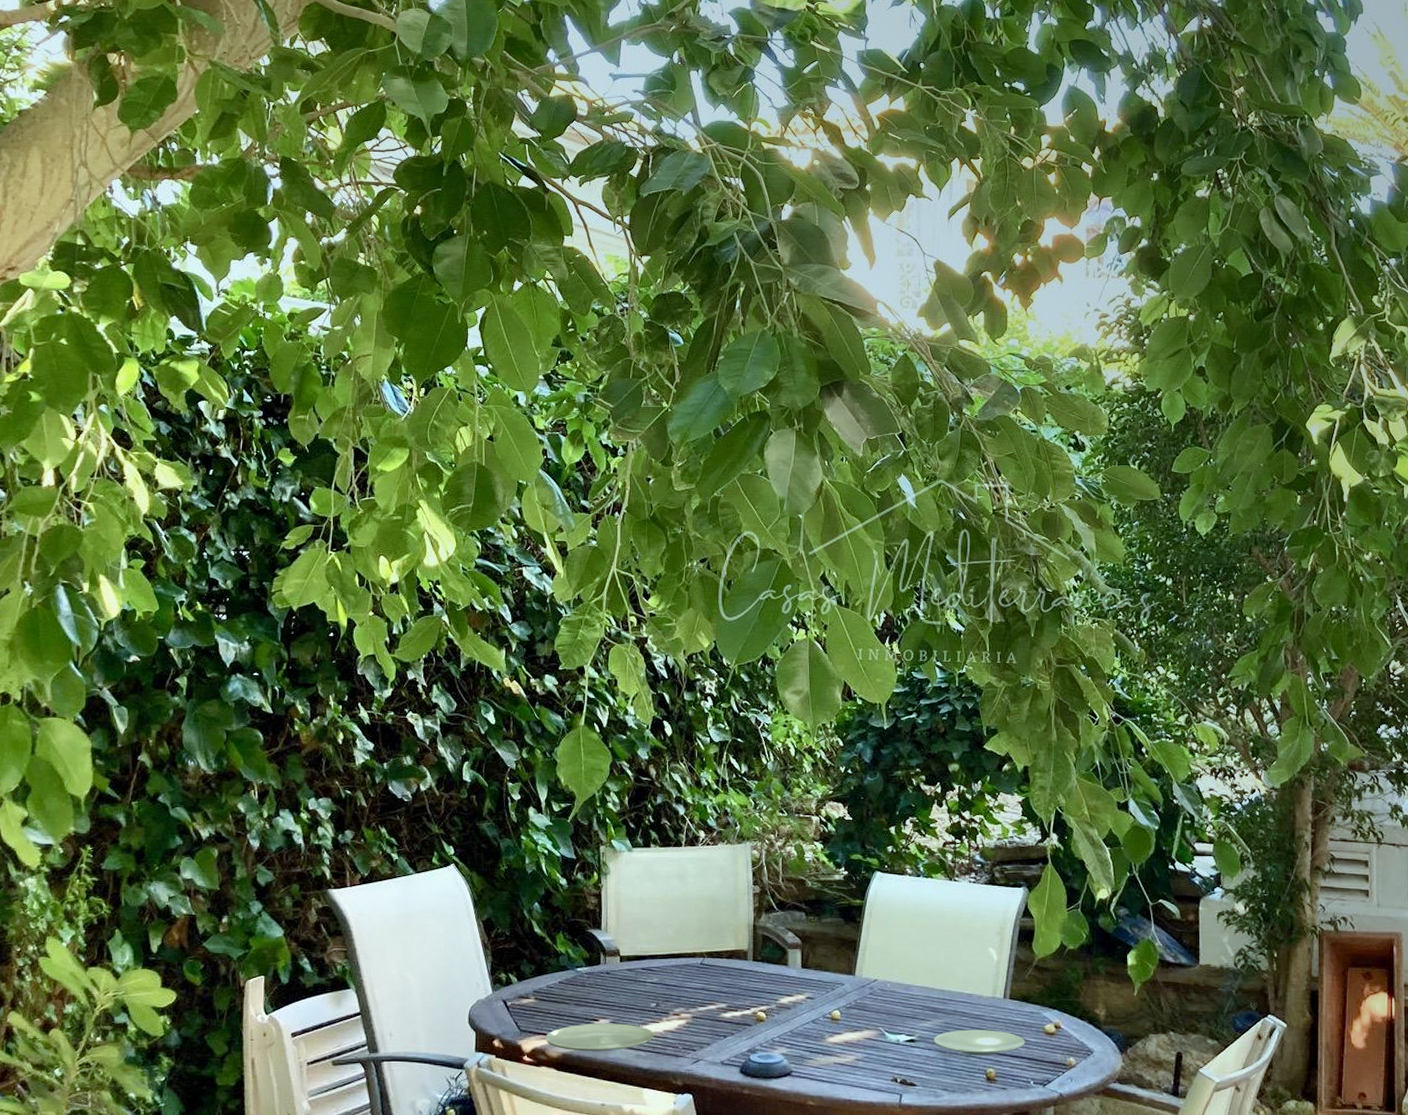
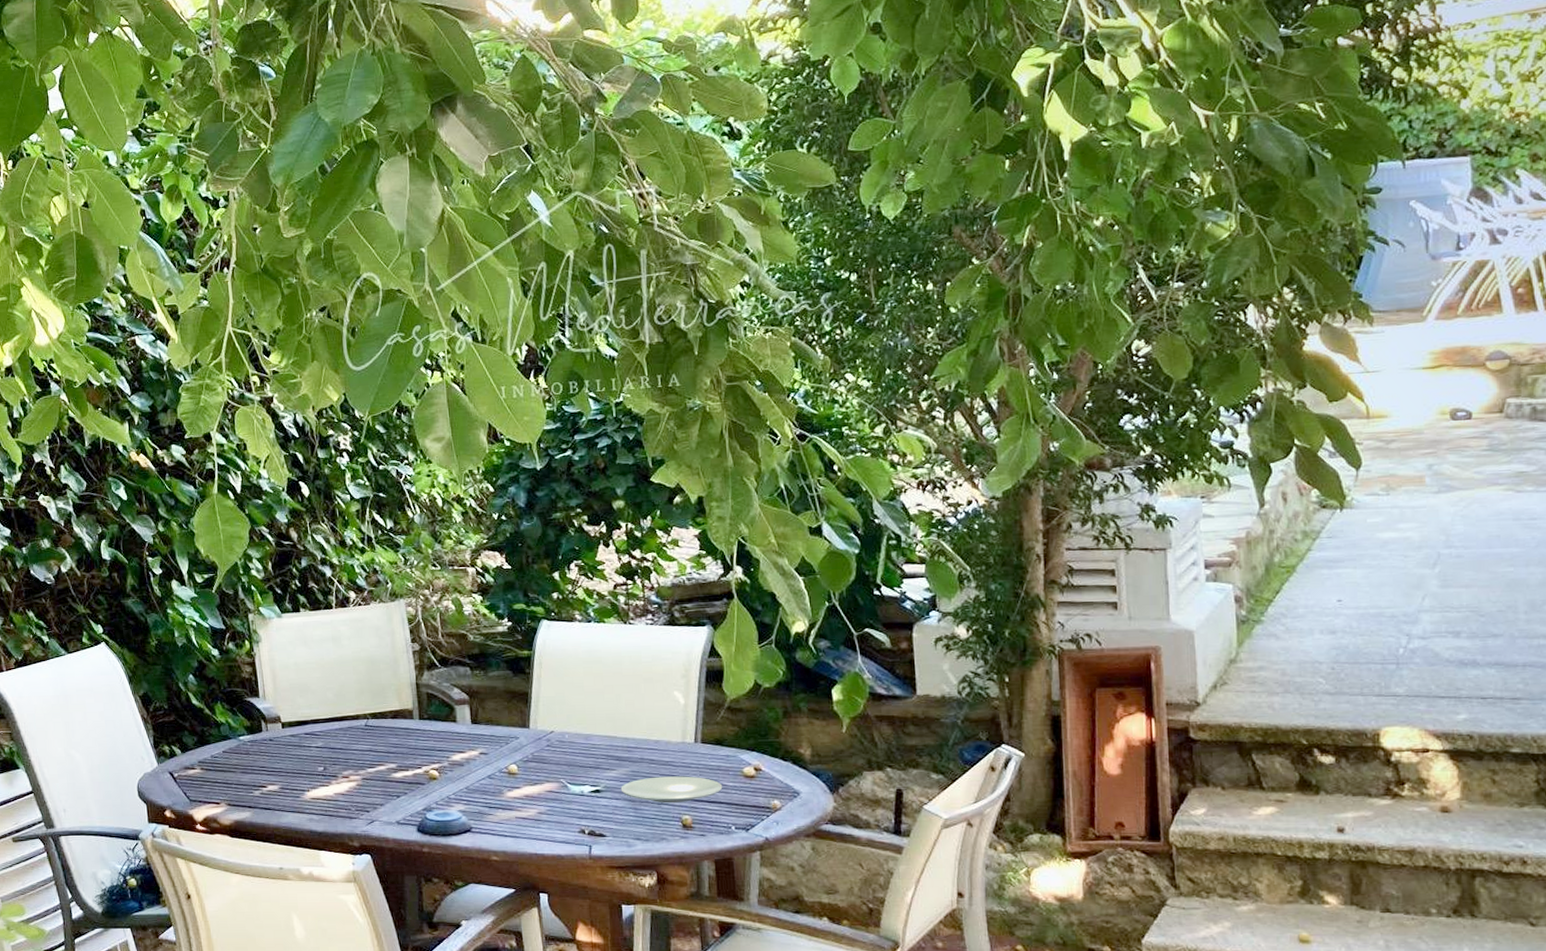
plate: present [545,1023,654,1052] -> none [215,788,325,817]

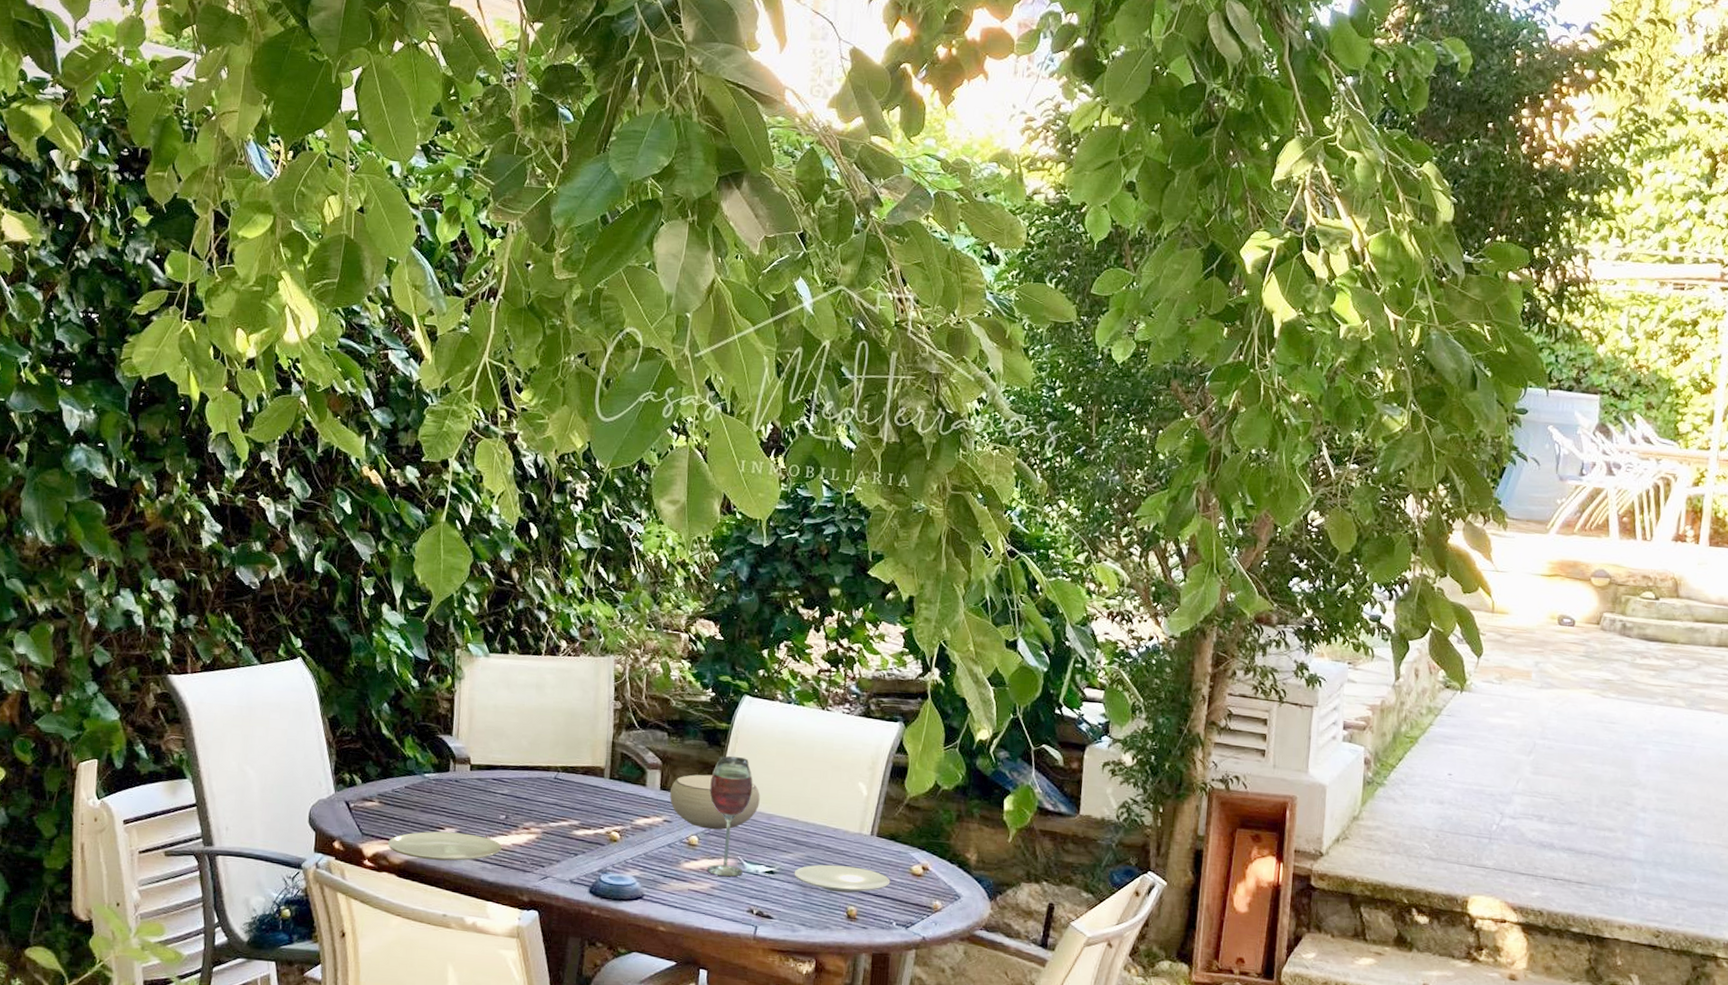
plate: none [215,788,325,817] -> present [388,831,502,861]
bowl: none [481,703,575,757] -> present [669,774,760,830]
wineglass: none [520,681,568,800] -> present [707,756,753,877]

